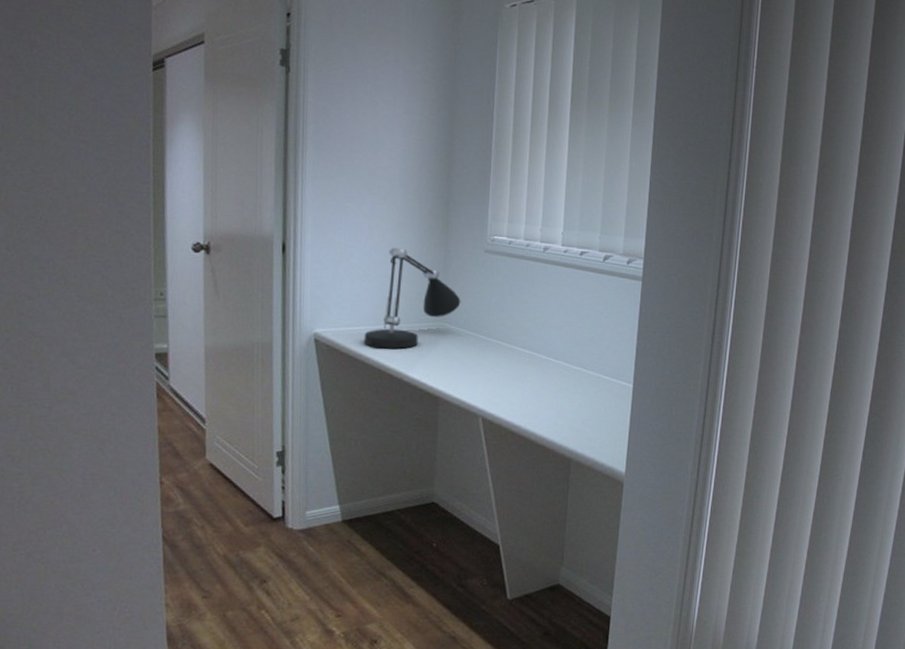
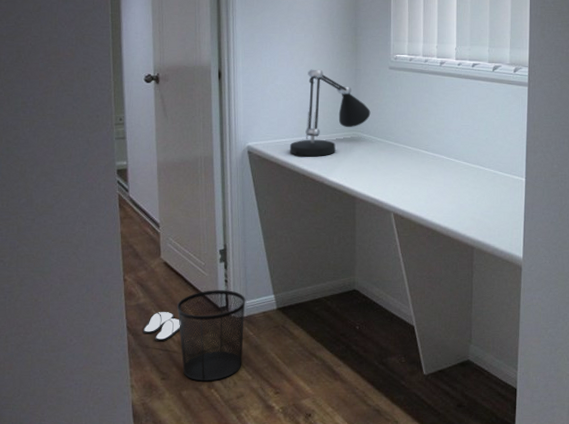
slippers: none [181,521,227,555] -> present [142,312,180,342]
waste bin: none [223,497,306,602] -> present [176,290,246,382]

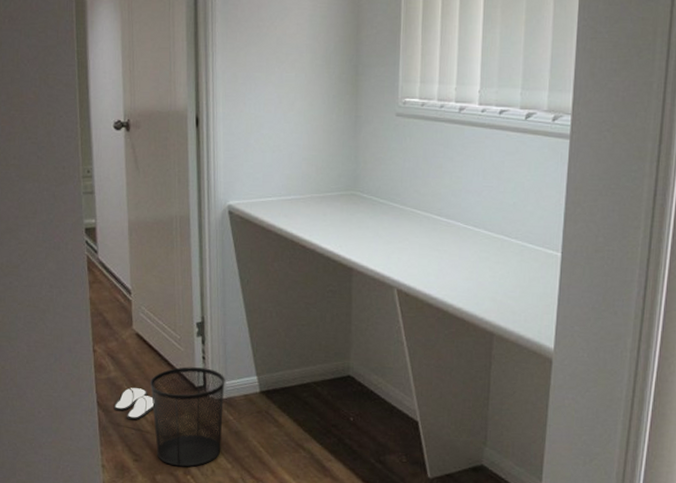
desk lamp: present [289,69,371,157] -> none [276,115,373,220]

